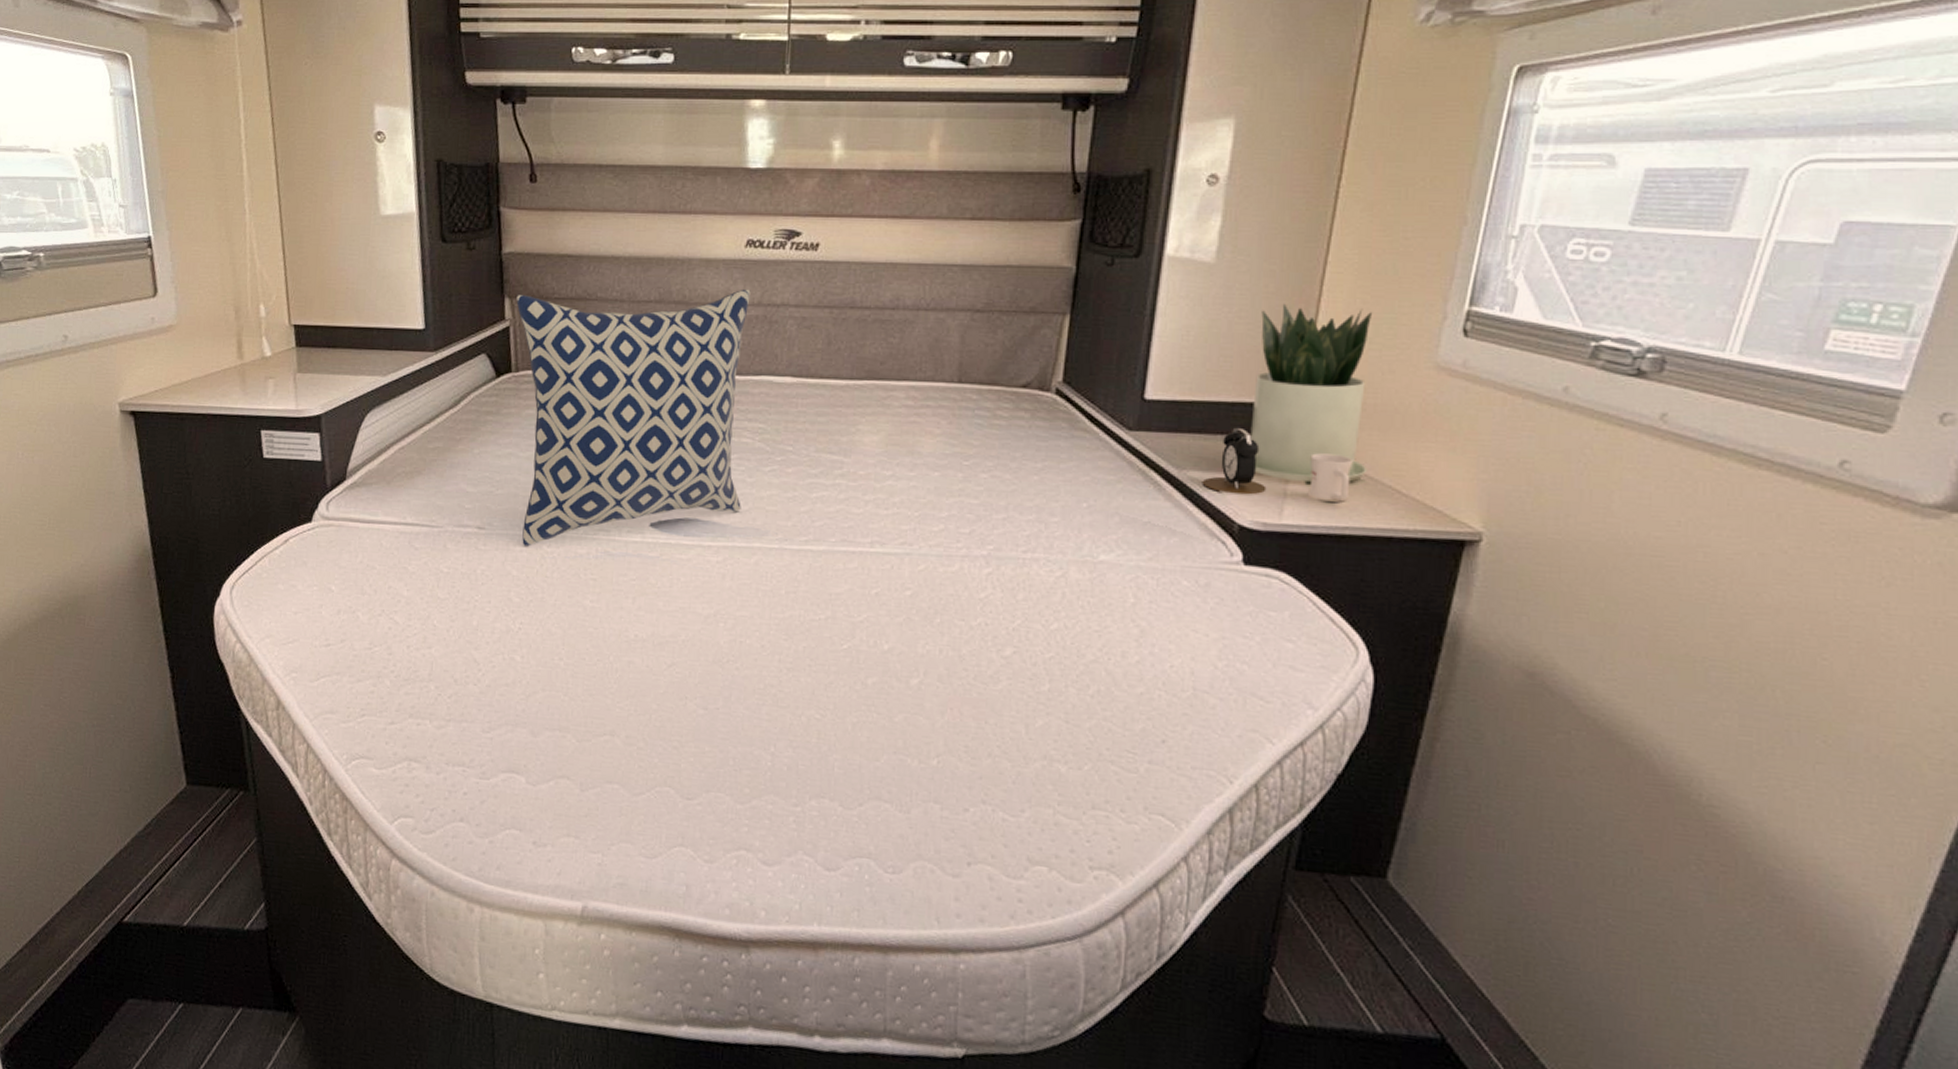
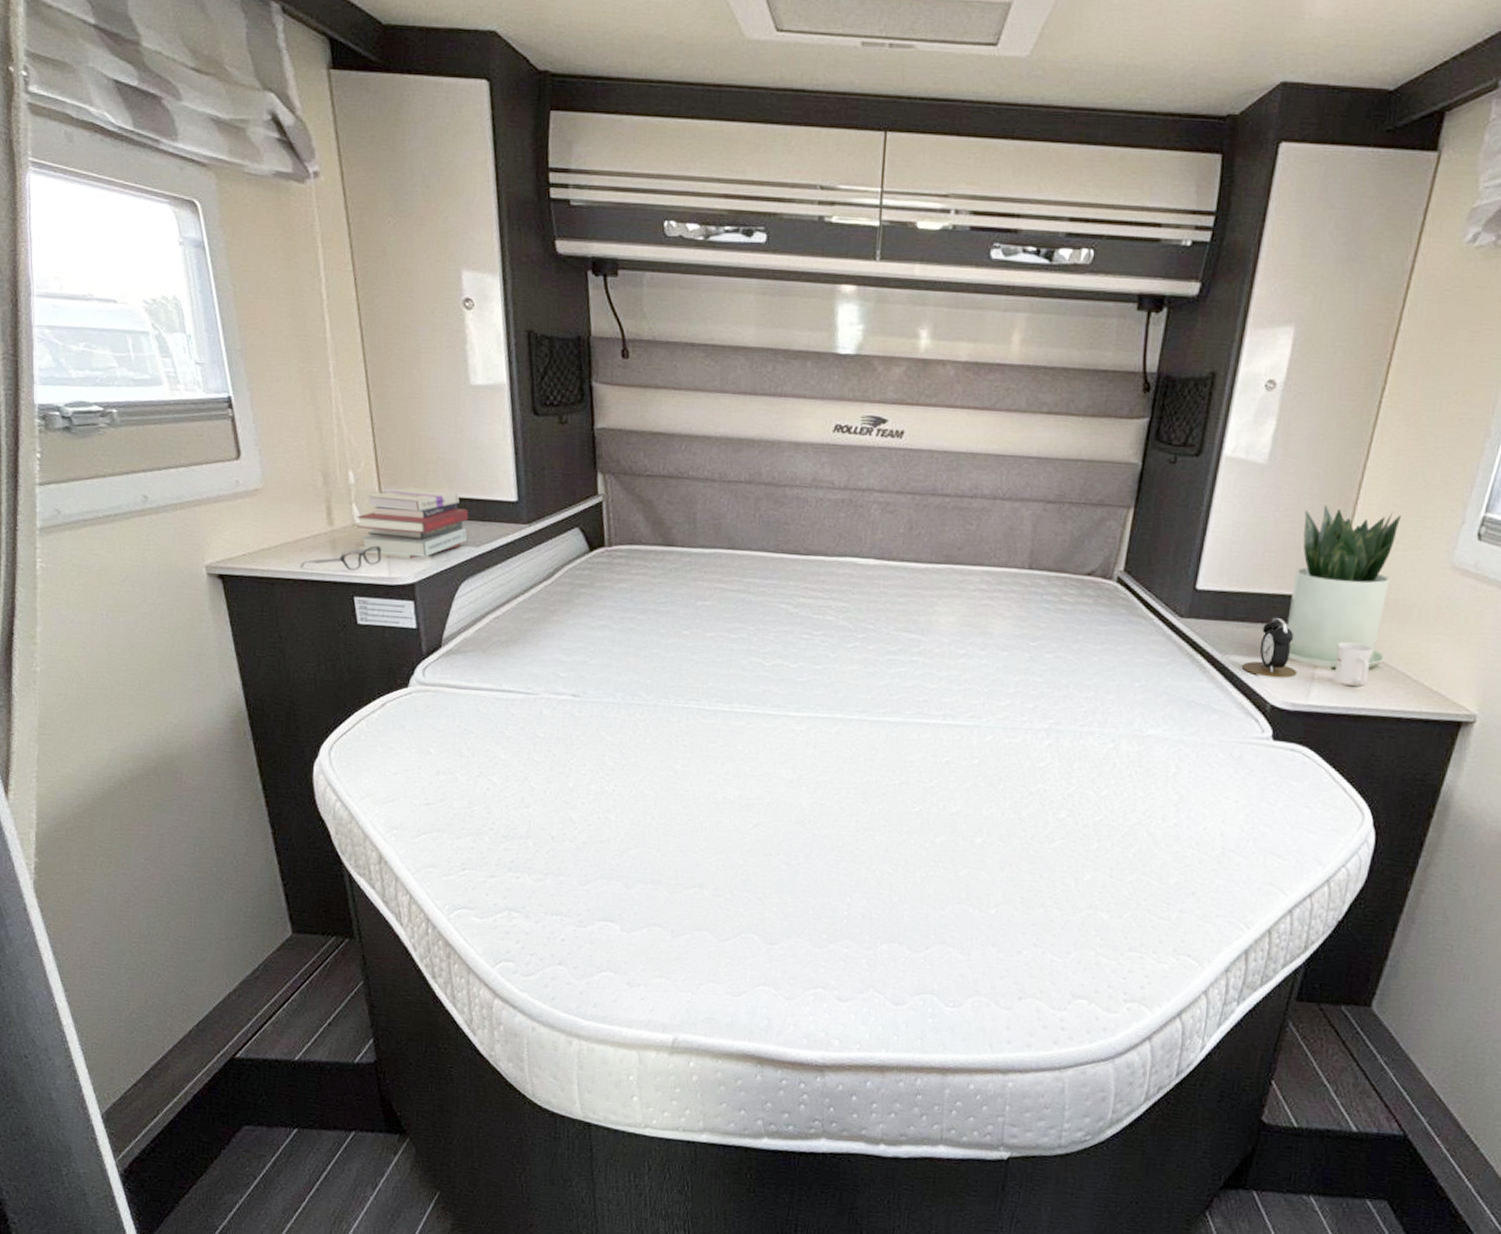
eyeglasses: none [209,378,289,404] -> present [299,545,381,571]
books: none [265,319,376,390] -> present [356,487,469,559]
pillow: present [516,288,751,547] -> none [609,471,838,714]

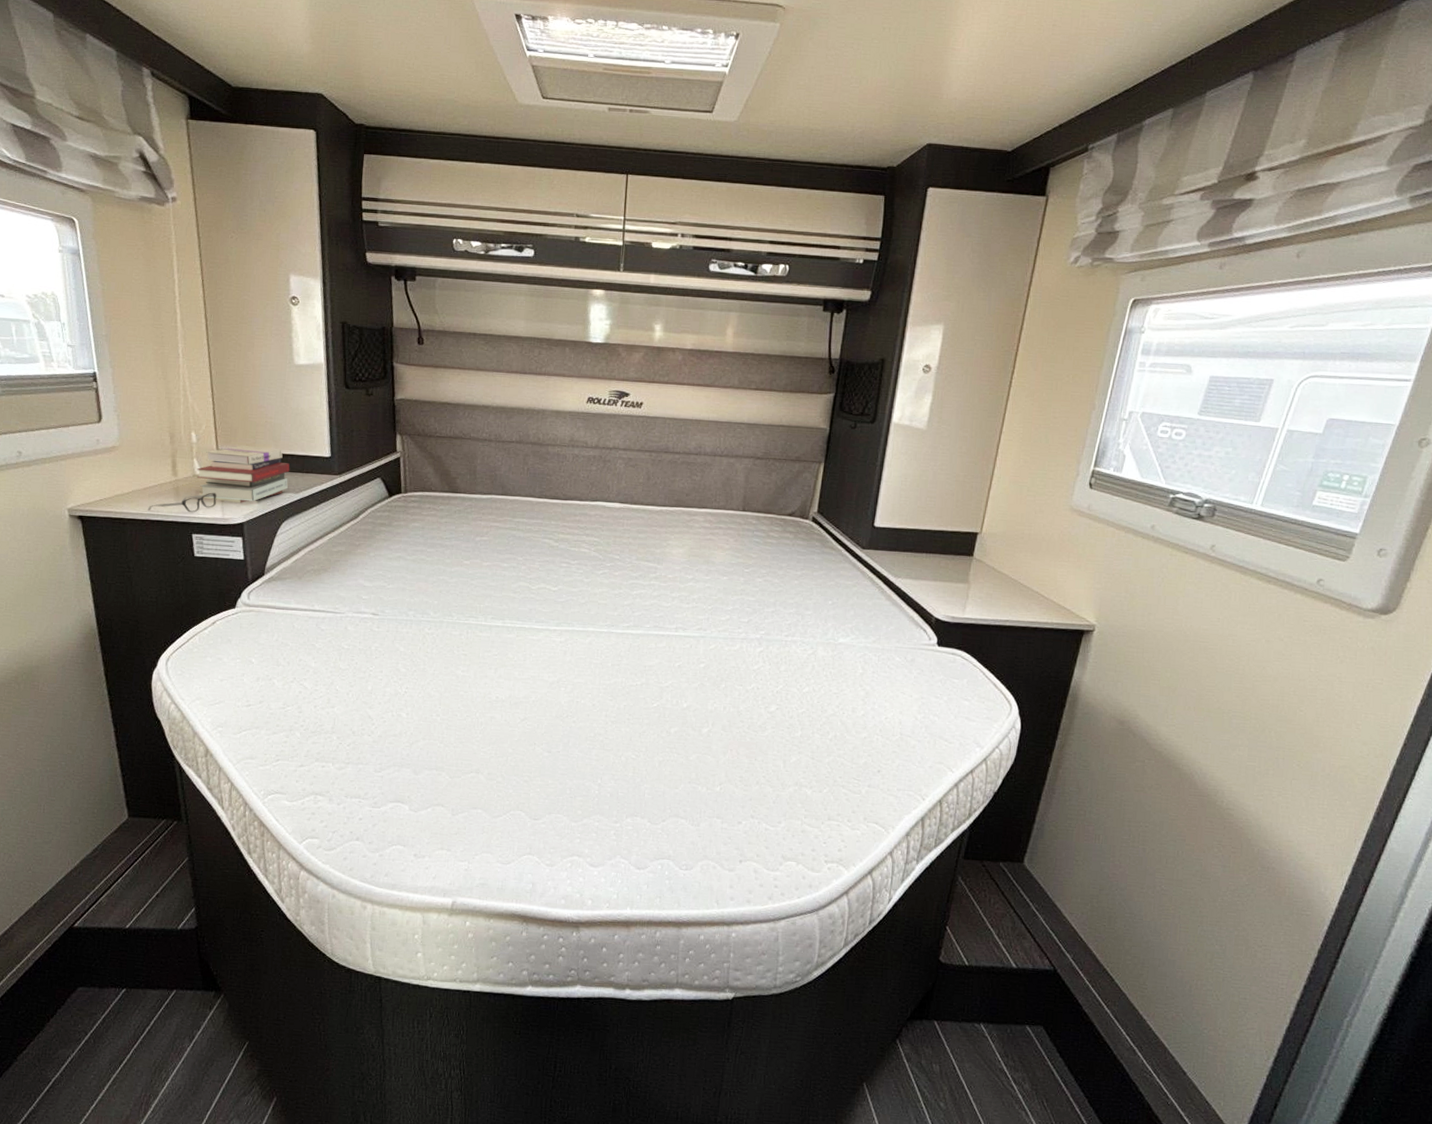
alarm clock: present [1241,618,1298,678] -> none [911,549,955,597]
planter: present [1286,504,1401,668] -> none [945,460,1030,589]
mug: present [1332,642,1374,686] -> none [982,568,1013,603]

